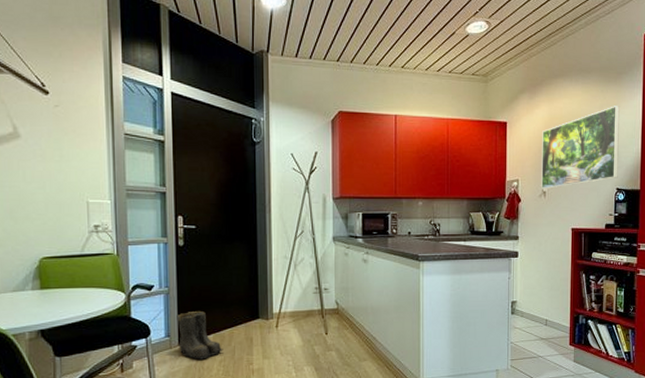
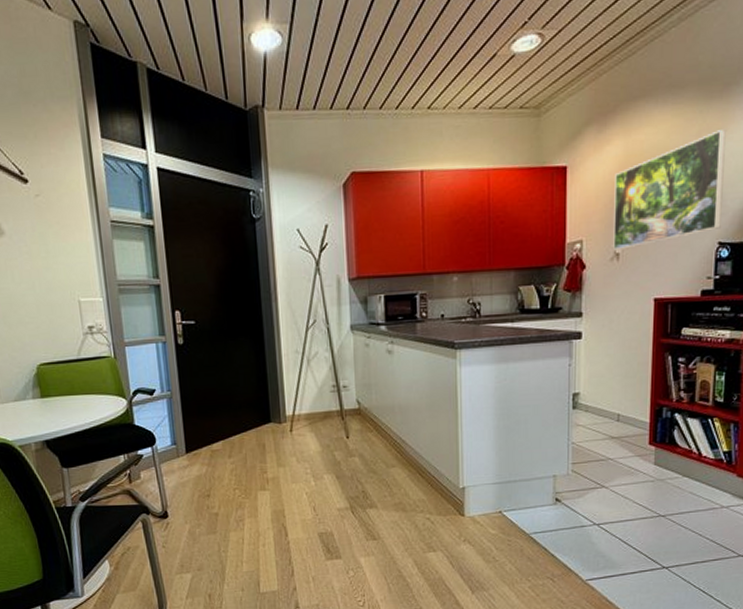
boots: present [177,311,224,360] -> none [182,416,234,469]

